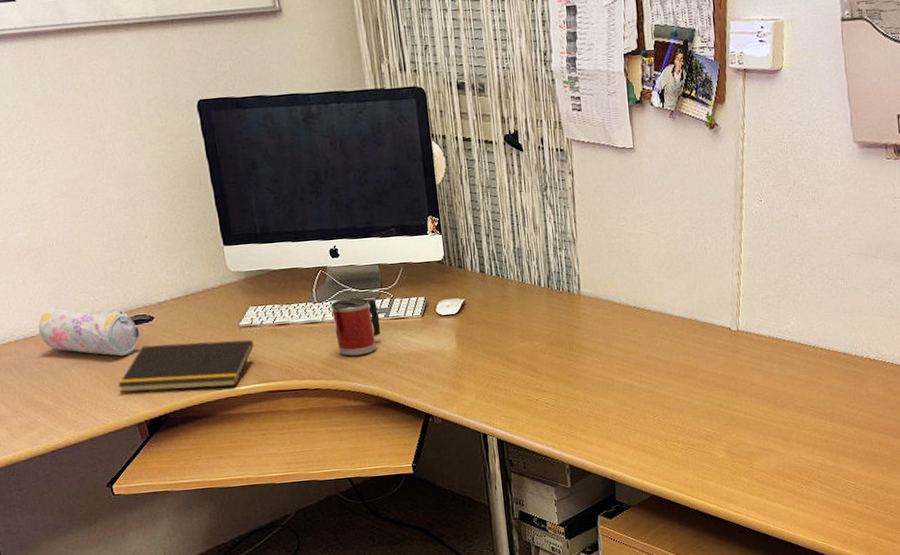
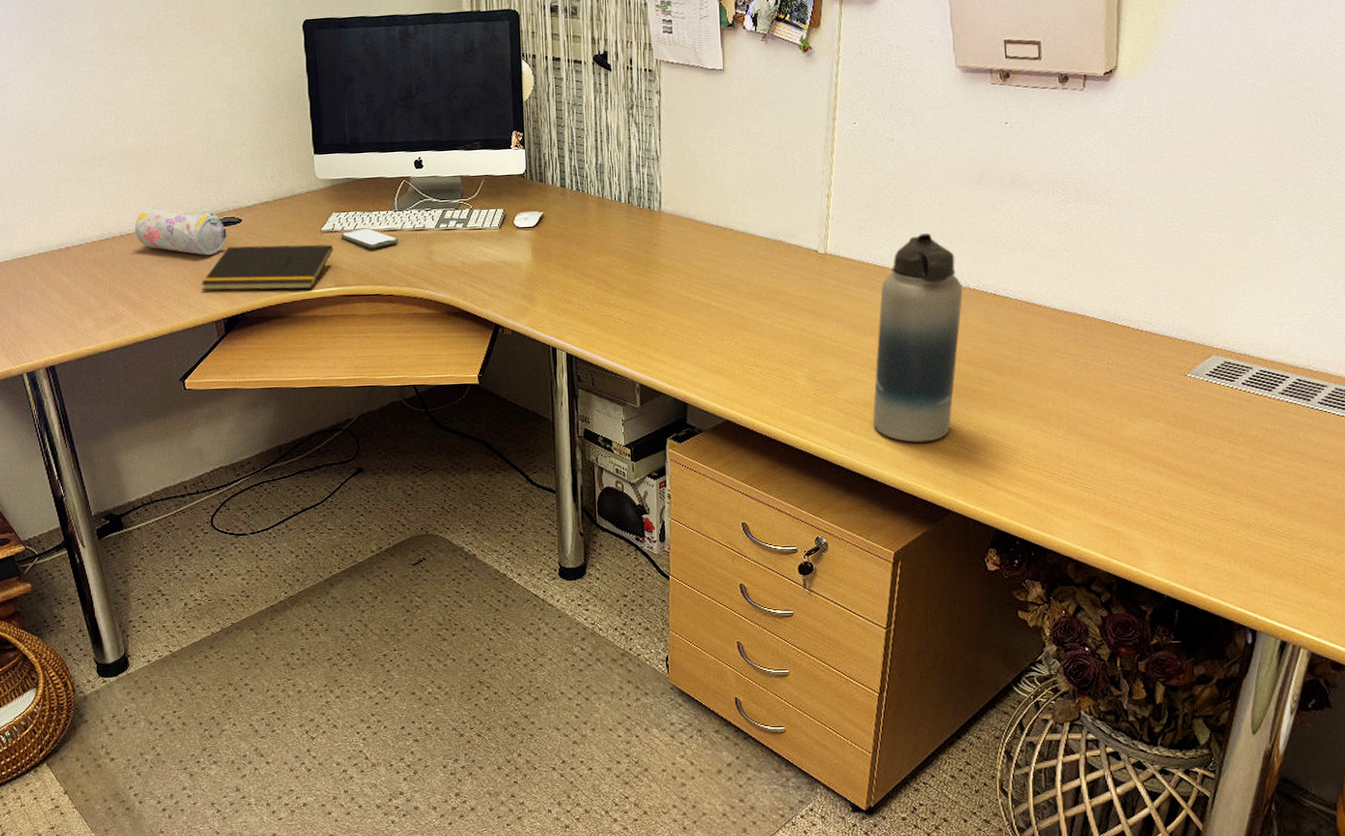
smartphone: none [260,322,321,343] -> present [341,229,399,249]
mug: present [330,297,381,356] -> none [411,207,458,264]
water bottle: none [785,307,864,506] -> present [873,232,963,443]

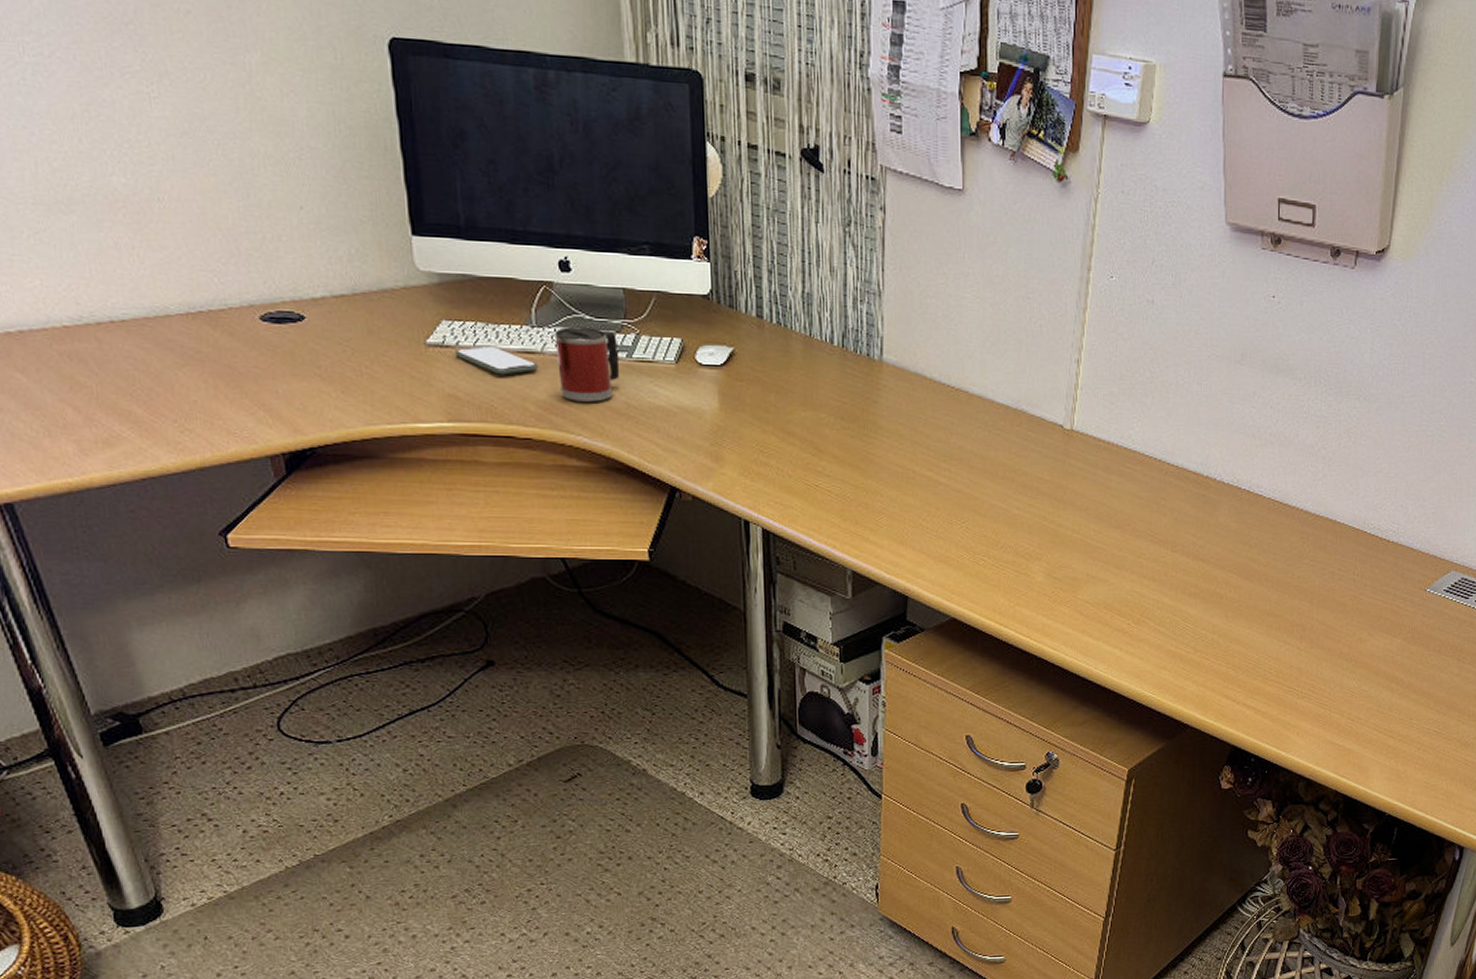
pencil case: present [135,206,227,256] -> none [133,283,283,364]
notepad: present [200,244,333,291] -> none [244,353,445,422]
mug: none [411,207,458,264] -> present [554,326,620,402]
water bottle: present [873,232,963,443] -> none [1114,415,1217,651]

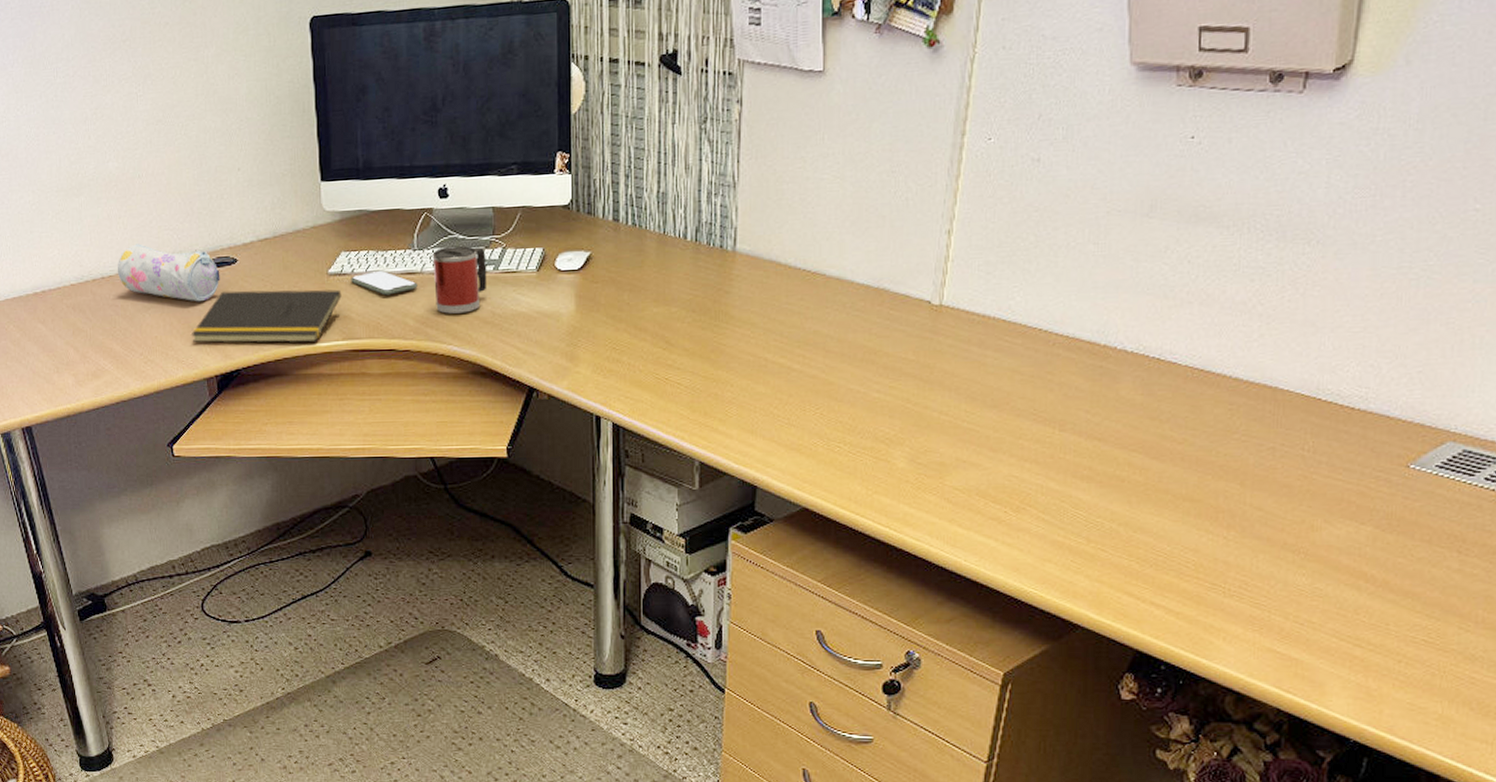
pencil case: none [133,283,283,364] -> present [118,244,220,302]
notepad: none [244,353,445,422] -> present [190,289,342,344]

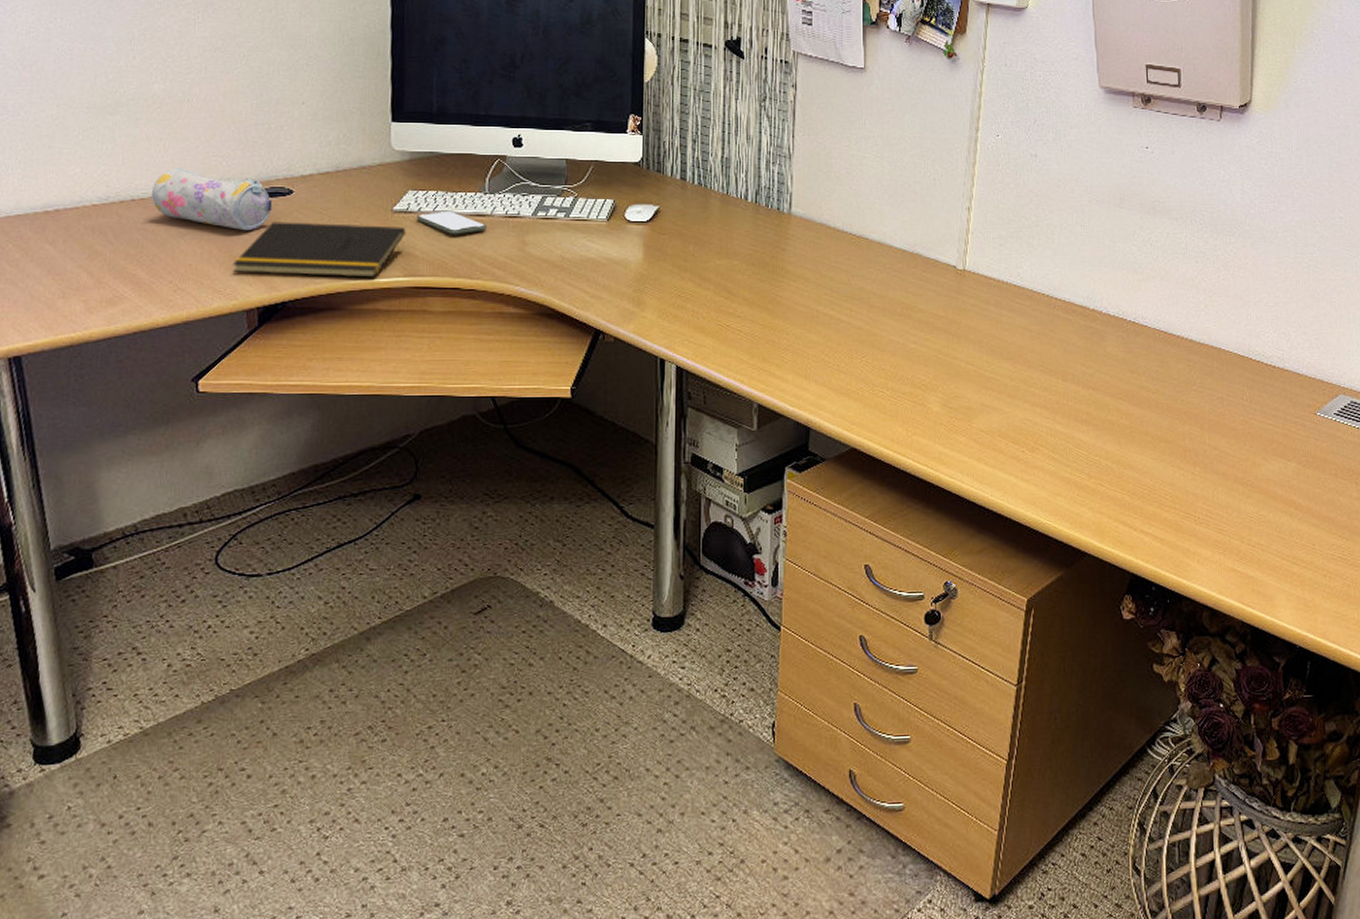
mug: present [432,245,487,314] -> none [503,192,558,256]

